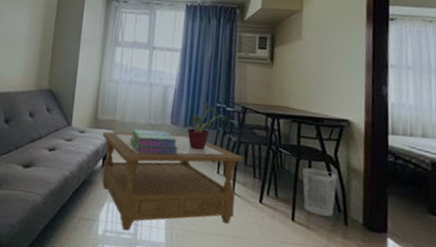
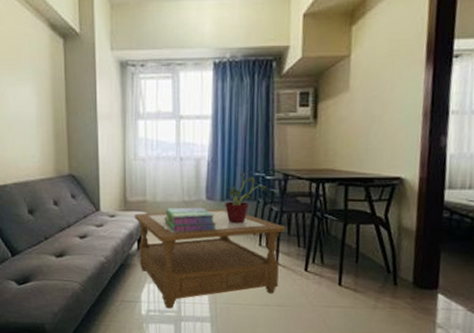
wastebasket: present [302,167,337,217] -> none [350,232,387,278]

